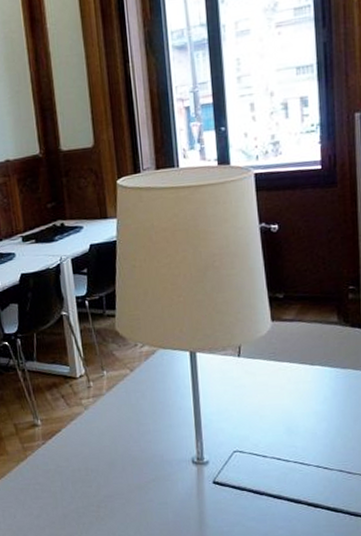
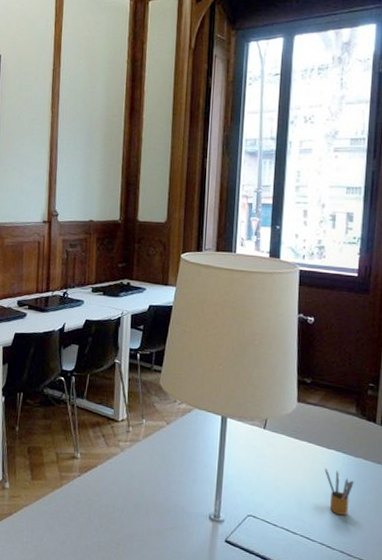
pencil box: none [311,385,345,433] -> present [325,467,354,515]

